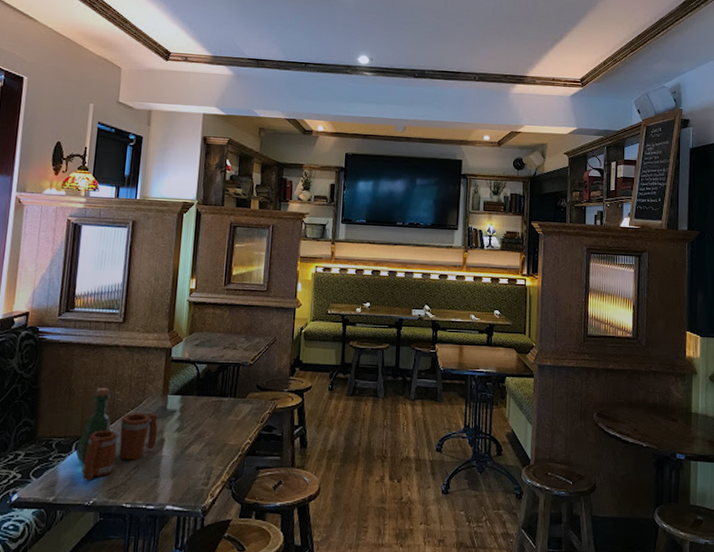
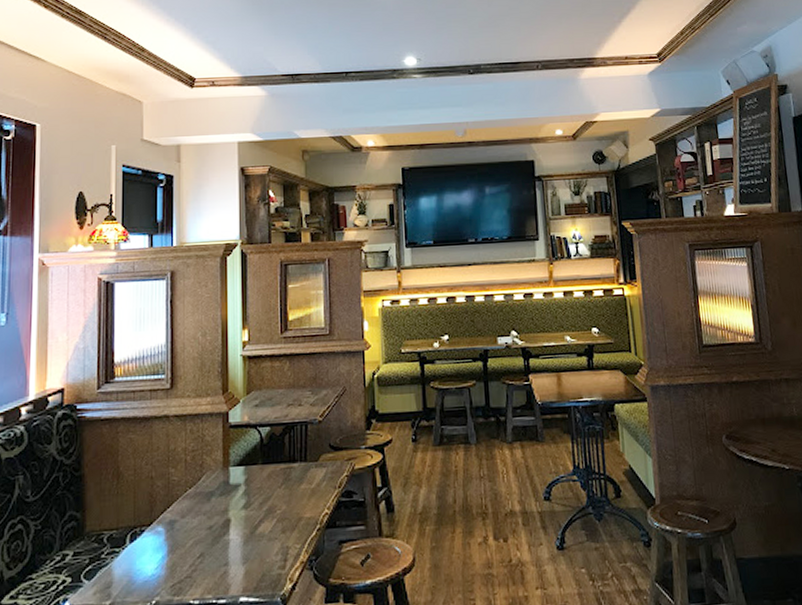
tavern set: present [75,388,158,480] -> none [130,466,222,577]

